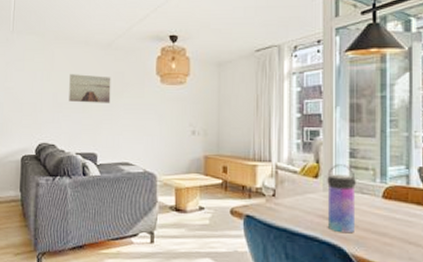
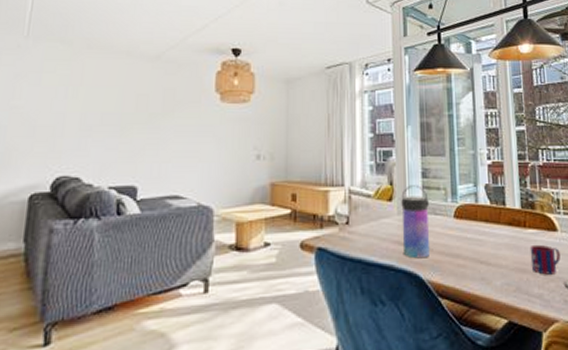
wall art: present [69,74,111,103] -> none [102,90,160,125]

